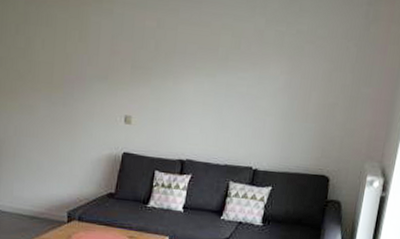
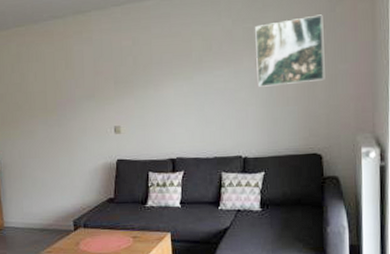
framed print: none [280,30,357,101] -> present [255,14,325,87]

